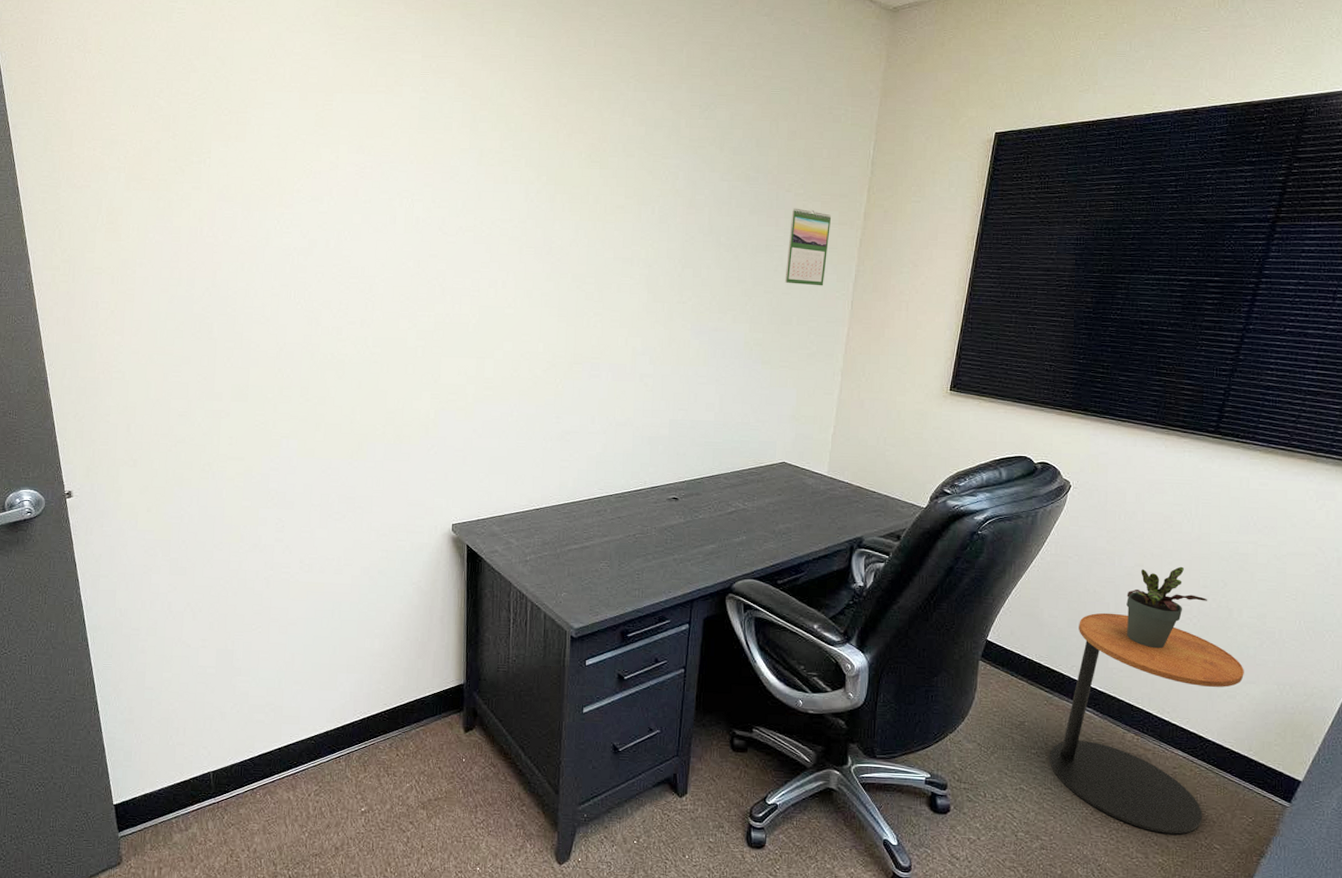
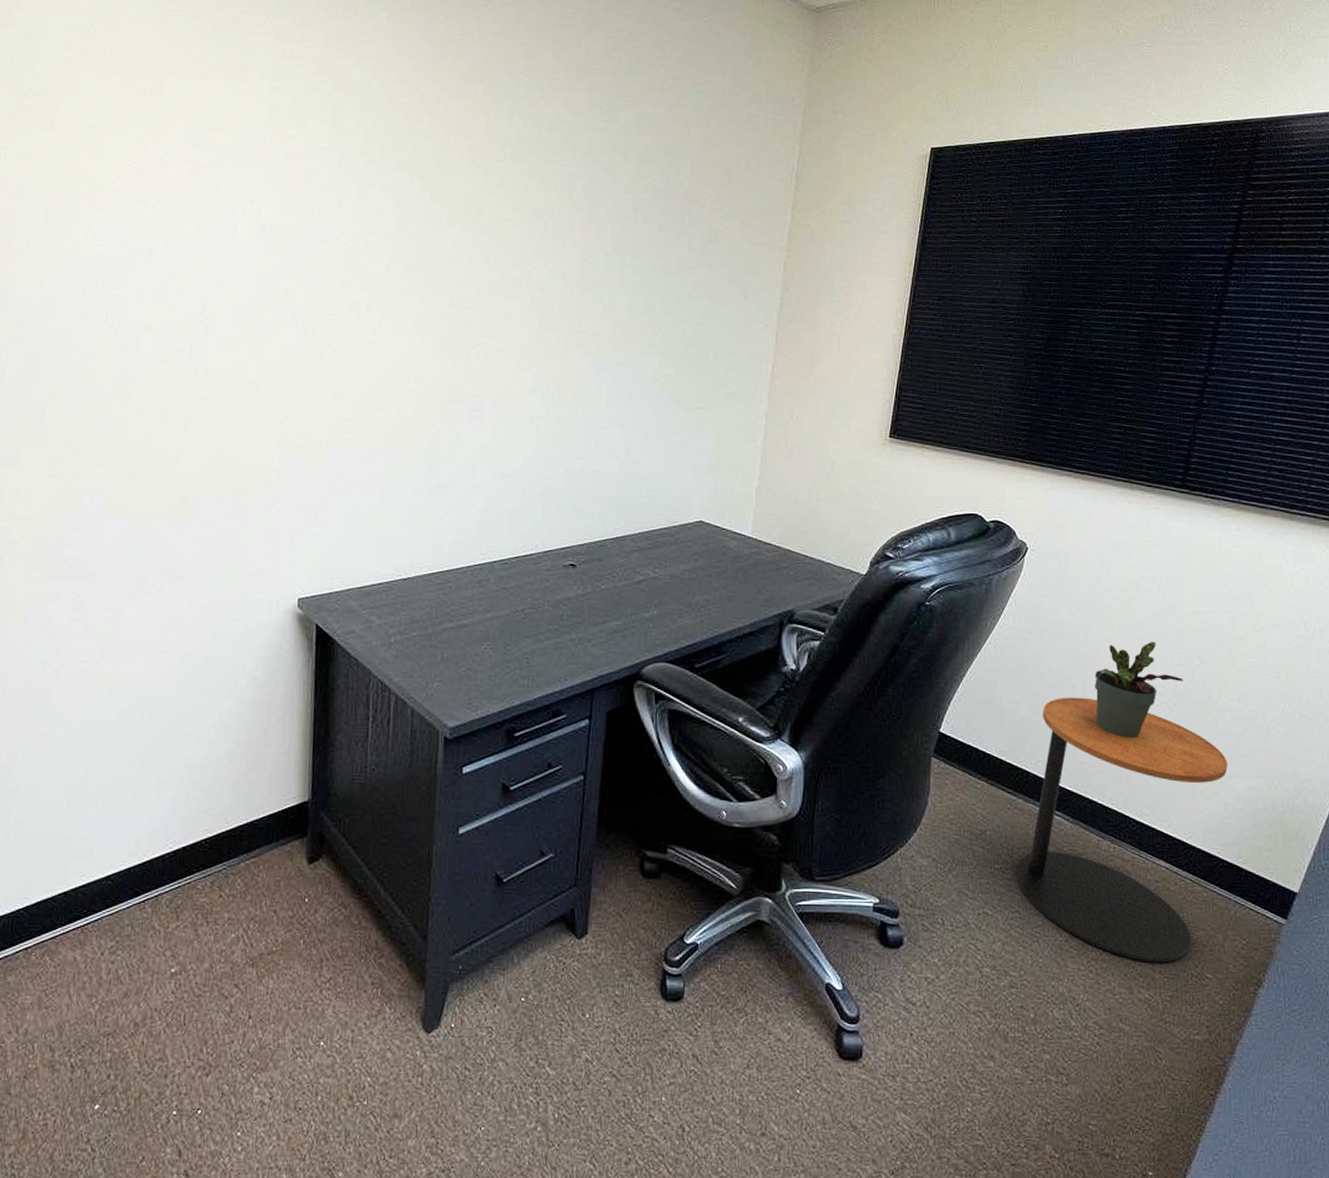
calendar: present [784,208,832,286] -> none [699,225,752,316]

